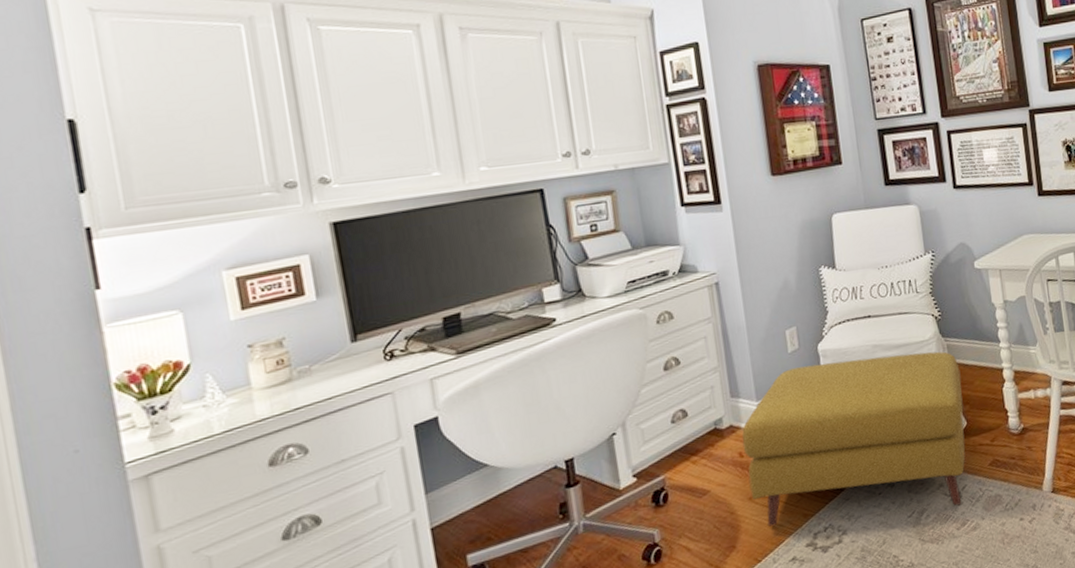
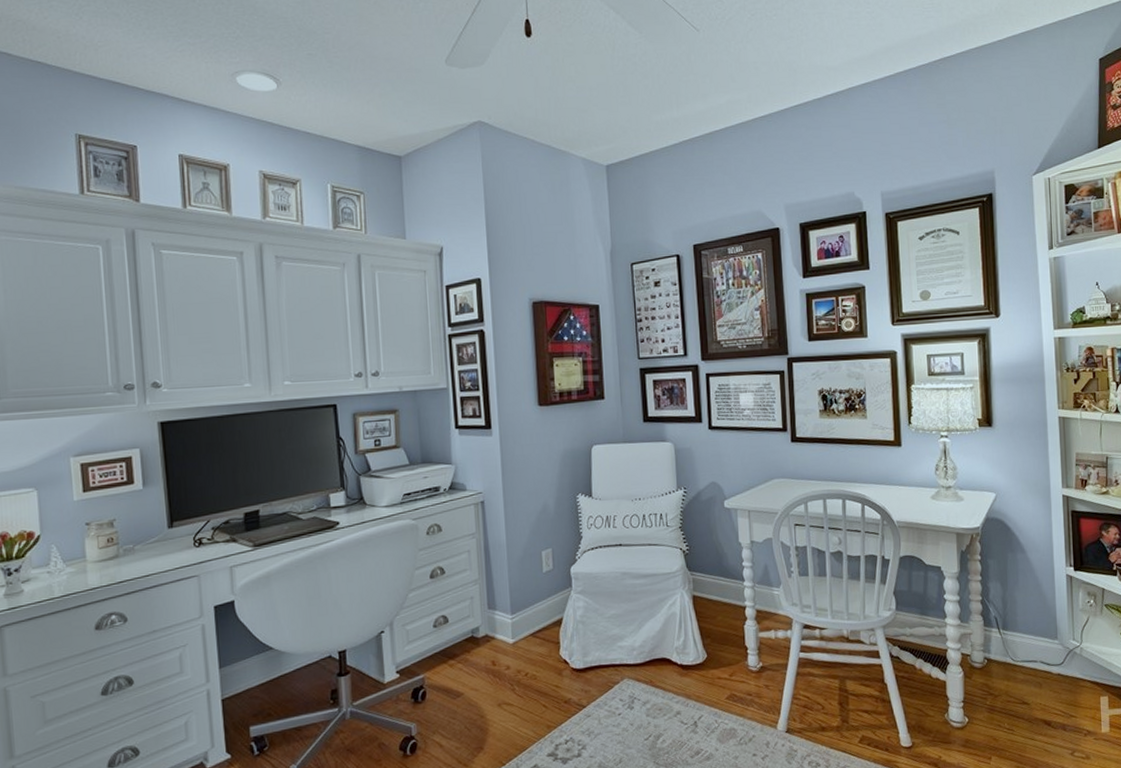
ottoman: present [742,351,966,527] -> none [495,583,705,735]

